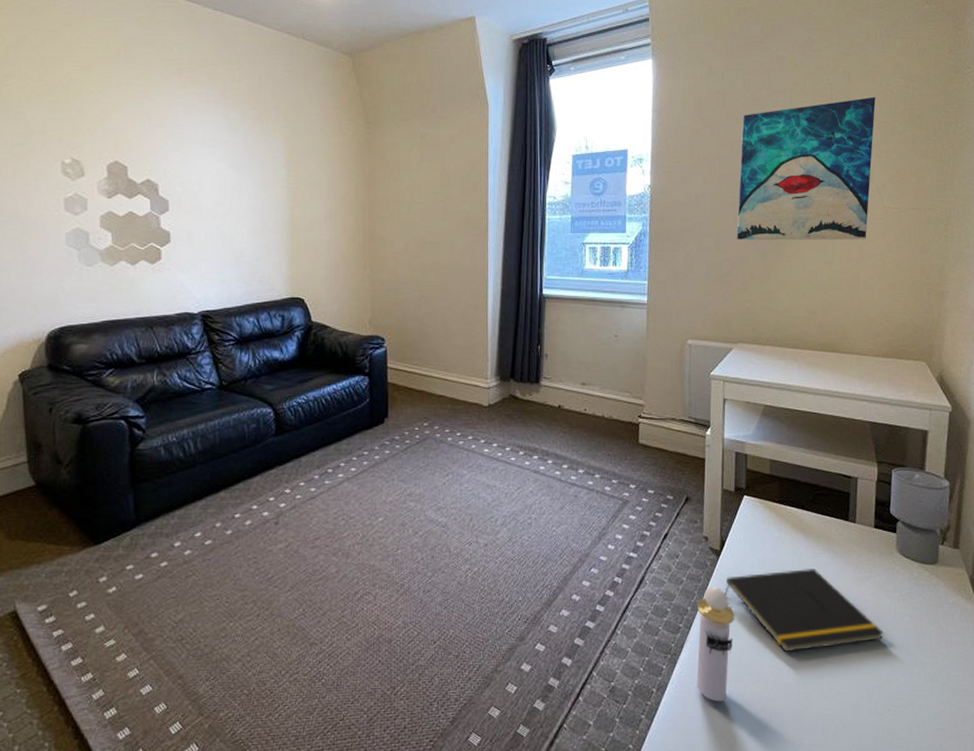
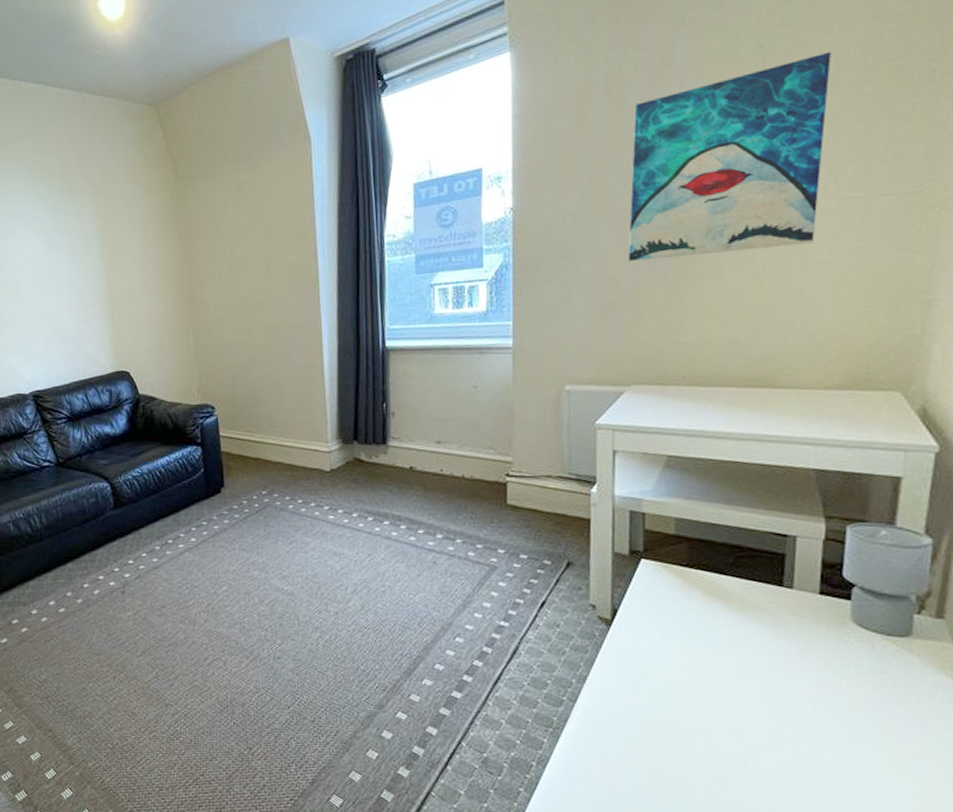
perfume bottle: present [697,586,735,702] -> none [583,658,631,779]
notepad: present [724,569,885,652] -> none [618,640,832,730]

